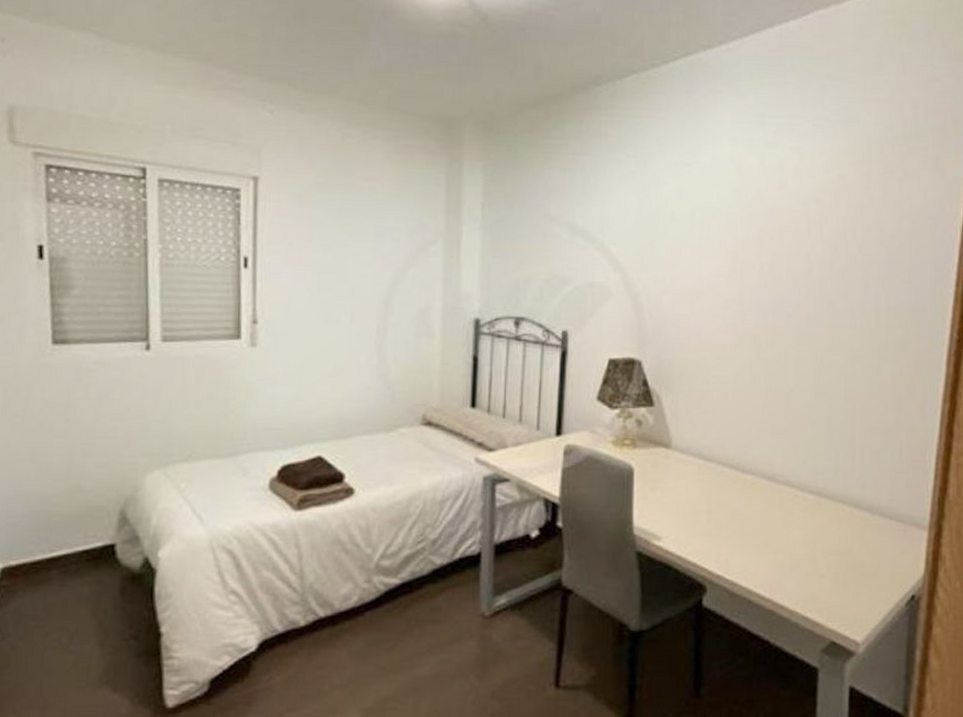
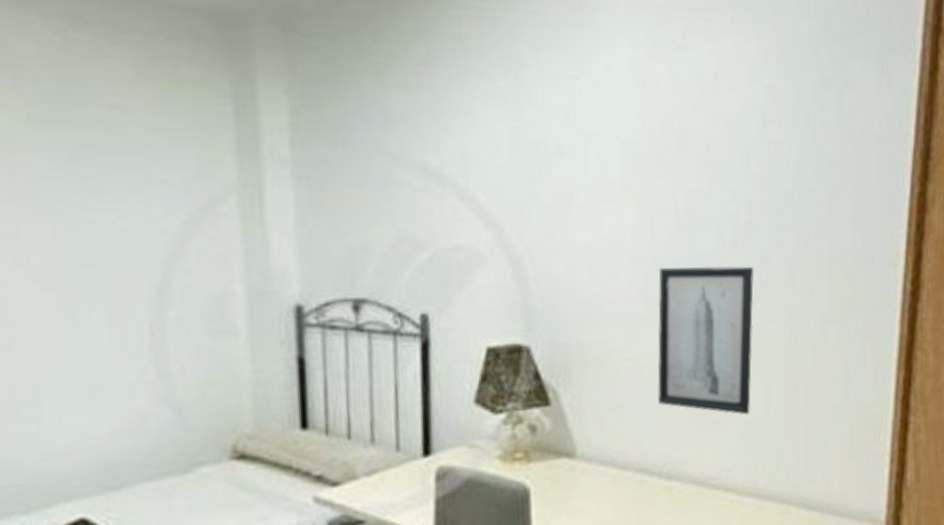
wall art: none [739,307,823,428] -> present [657,266,755,416]

